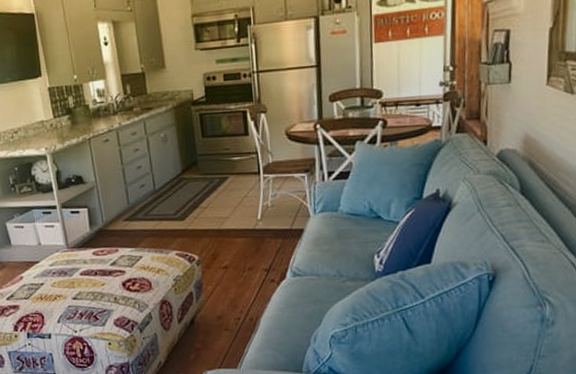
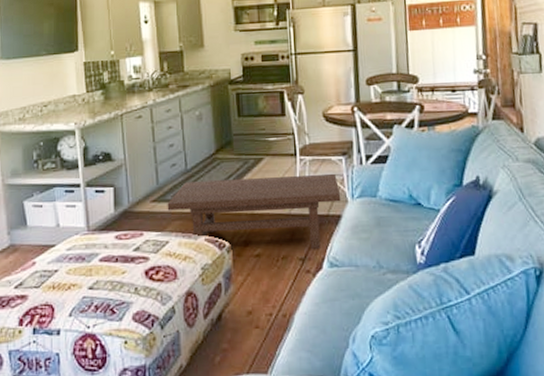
coffee table: none [138,190,304,260] -> present [167,173,341,249]

